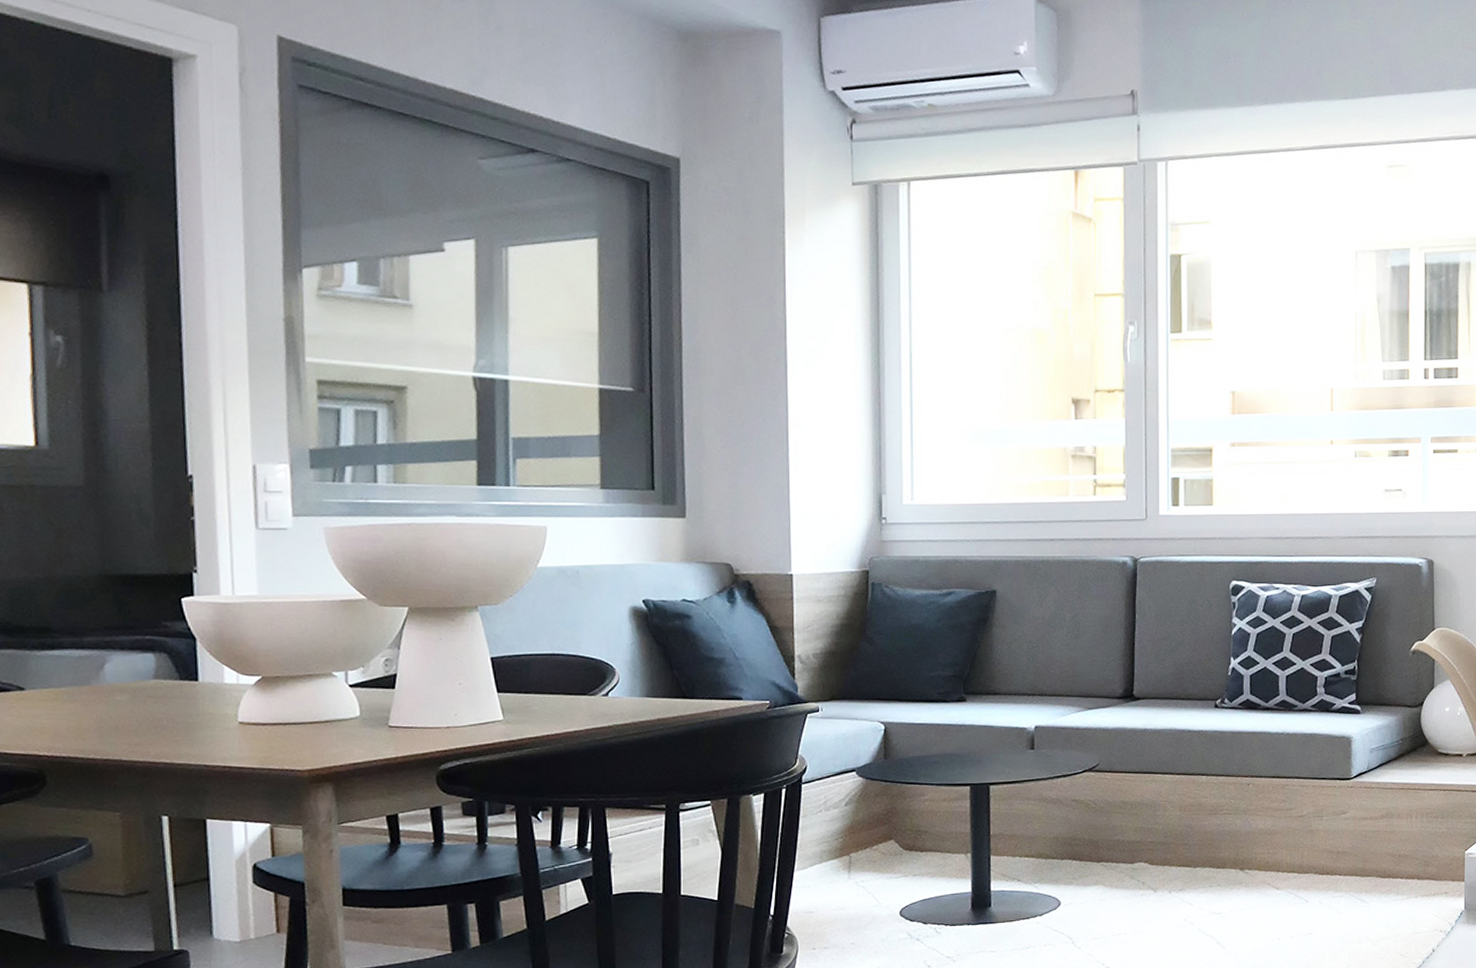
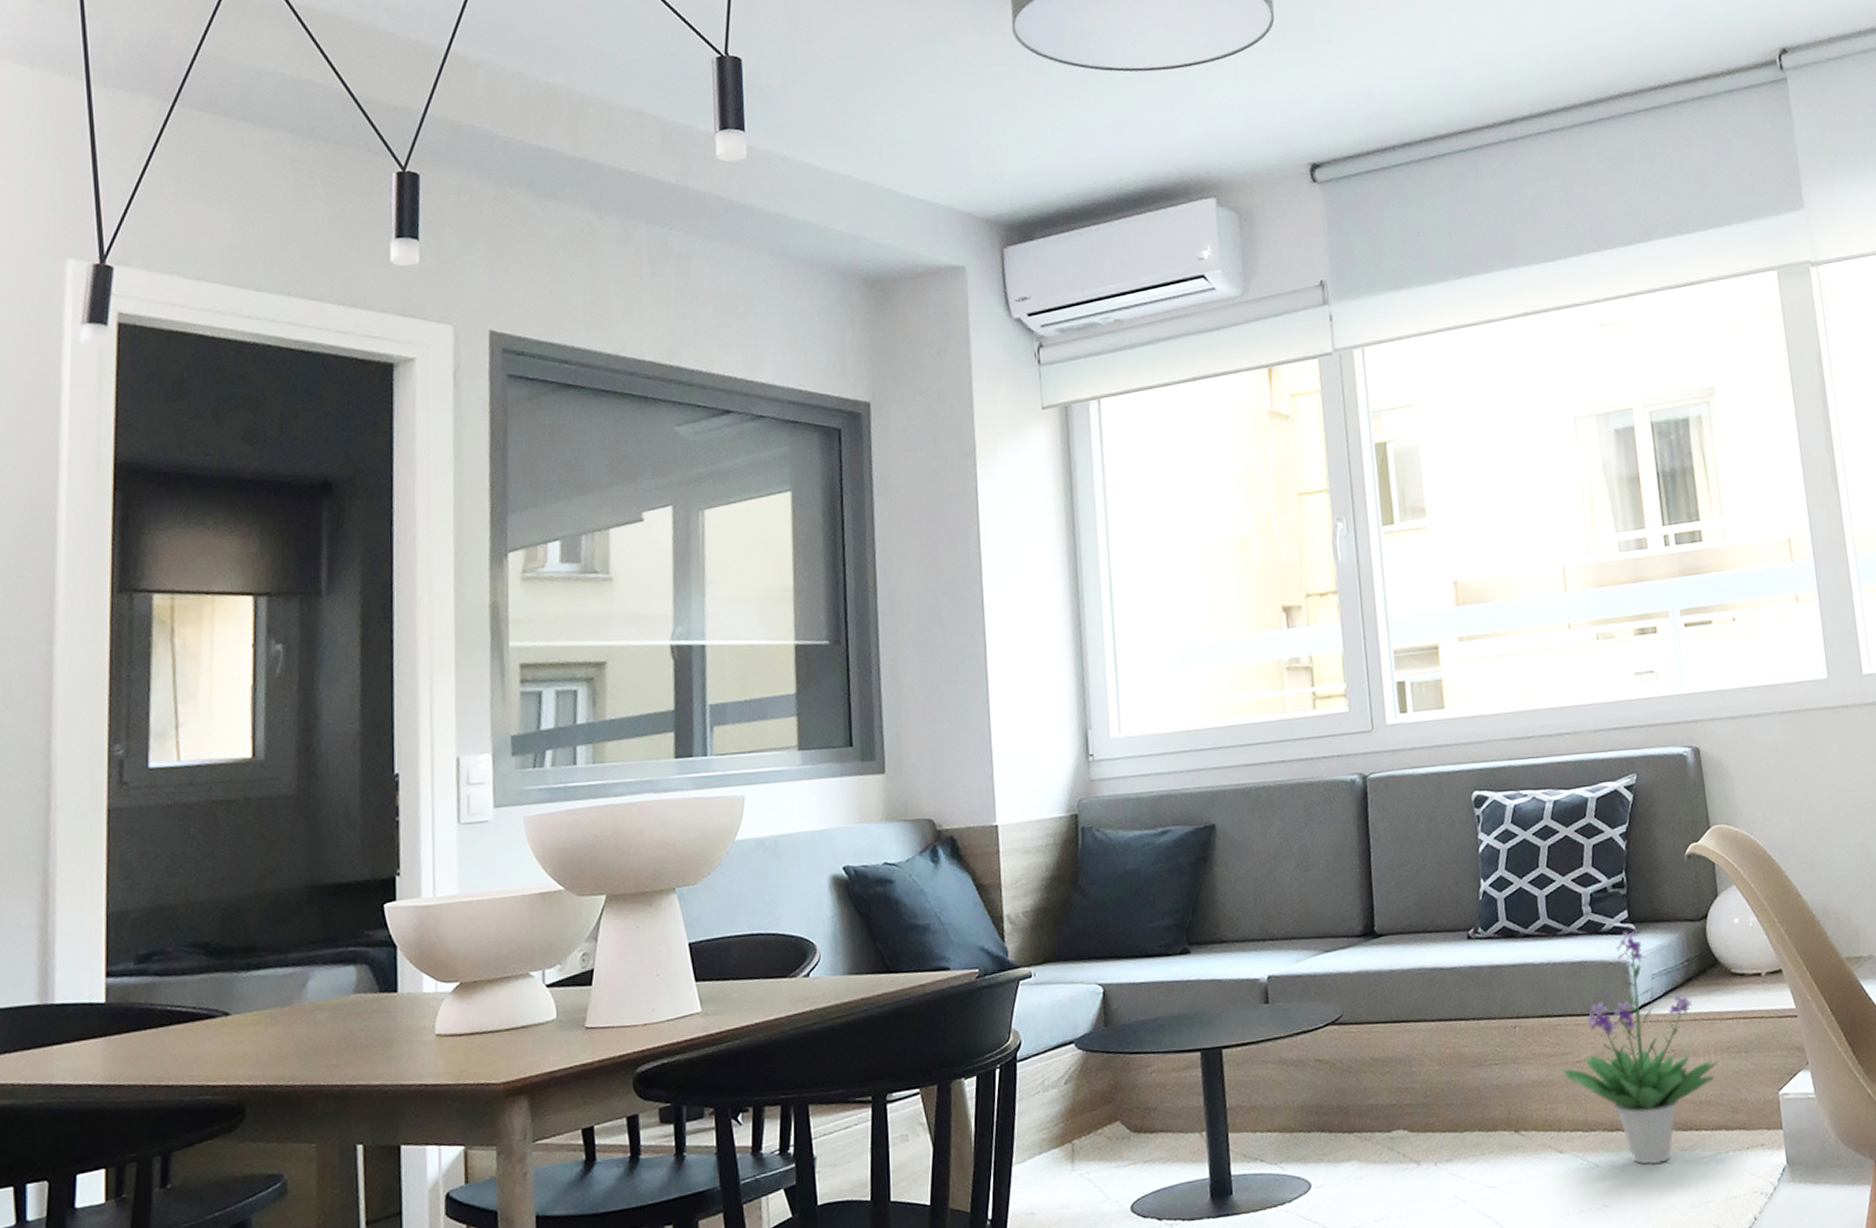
potted plant: none [1286,711,1419,904] -> present [1562,930,1719,1165]

